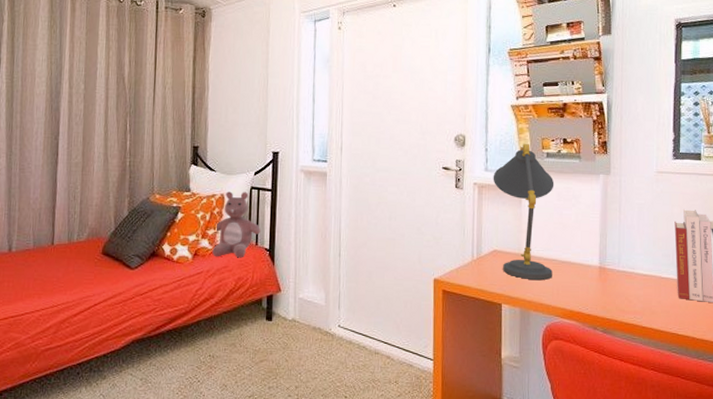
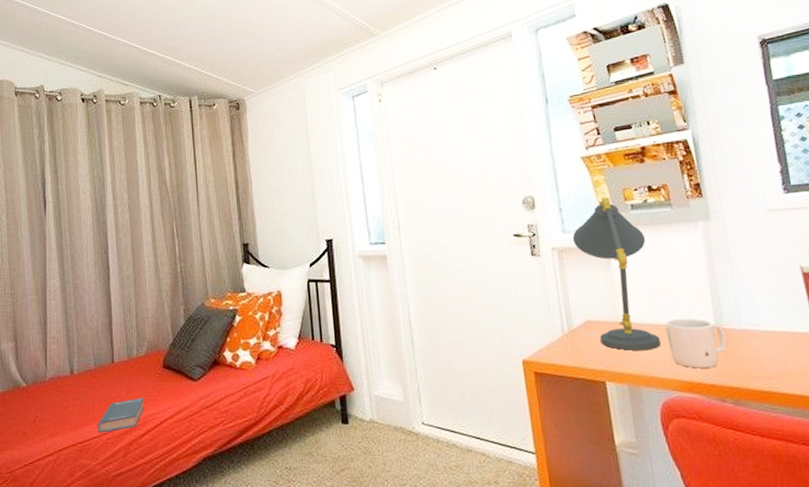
hardback book: none [31,280,80,310] -> present [98,398,144,434]
stuffed animal: present [212,191,261,258] -> none [275,286,325,360]
mug: none [558,255,606,300] -> present [664,318,727,369]

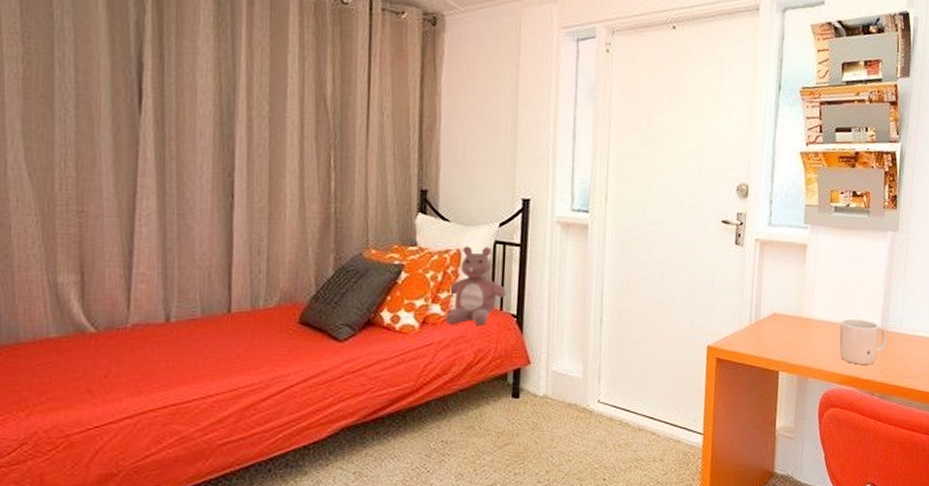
hardback book: present [98,398,144,434] -> none [201,356,269,395]
stuffed animal: none [275,286,325,360] -> present [445,246,507,326]
desk lamp: present [572,197,661,351] -> none [776,196,841,346]

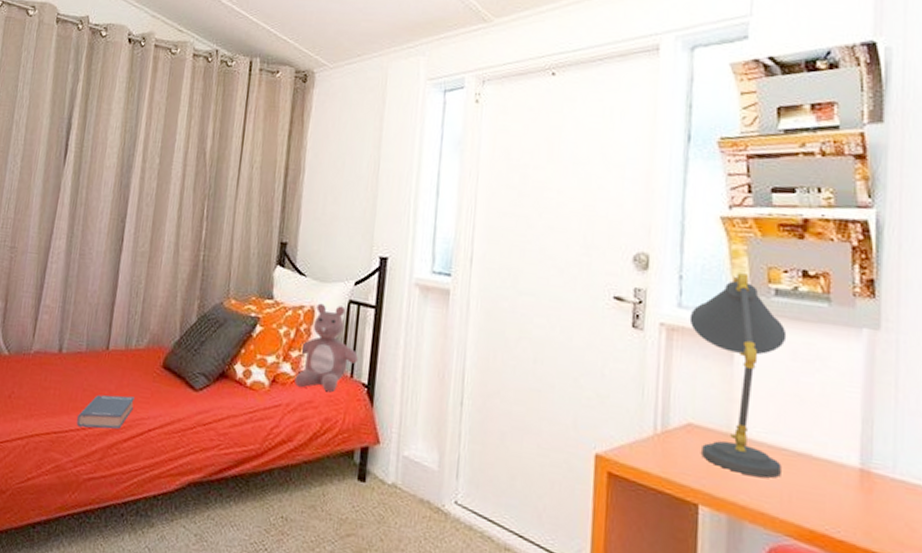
hardback book: none [201,356,269,395] -> present [76,394,135,430]
desk lamp: none [776,196,841,346] -> present [689,273,787,478]
mug: present [839,318,887,365] -> none [791,445,872,519]

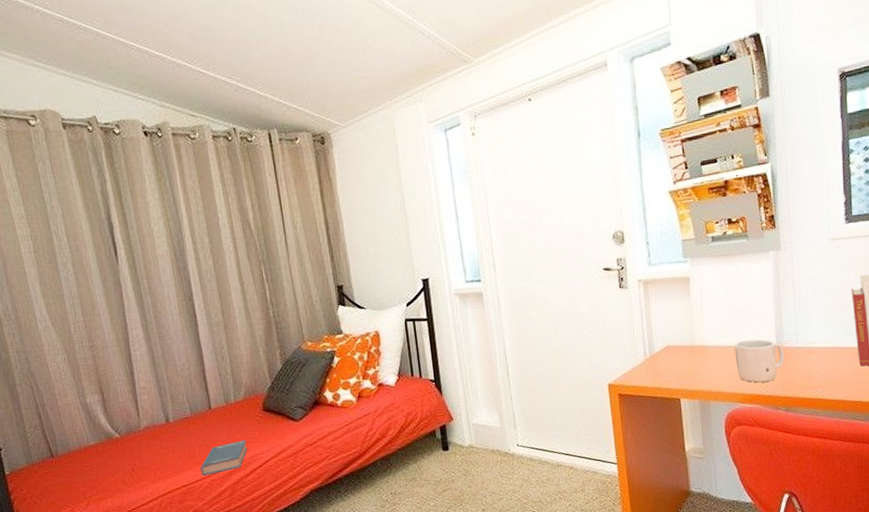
stuffed animal: present [294,303,359,393] -> none [374,325,424,397]
desk lamp: present [689,273,787,478] -> none [657,230,729,371]
mug: none [791,445,872,519] -> present [734,339,785,383]

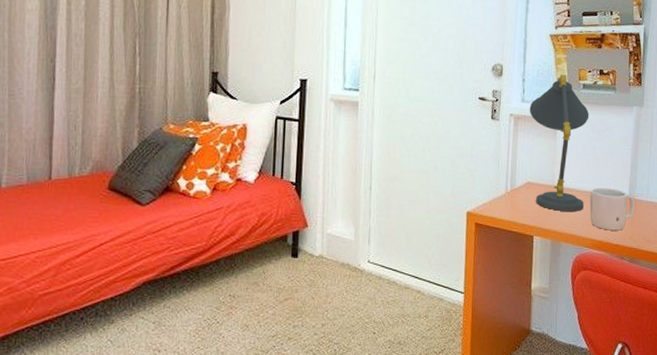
hardback book: present [200,440,248,476] -> none [25,218,83,252]
desk lamp: none [657,230,729,371] -> present [529,74,589,212]

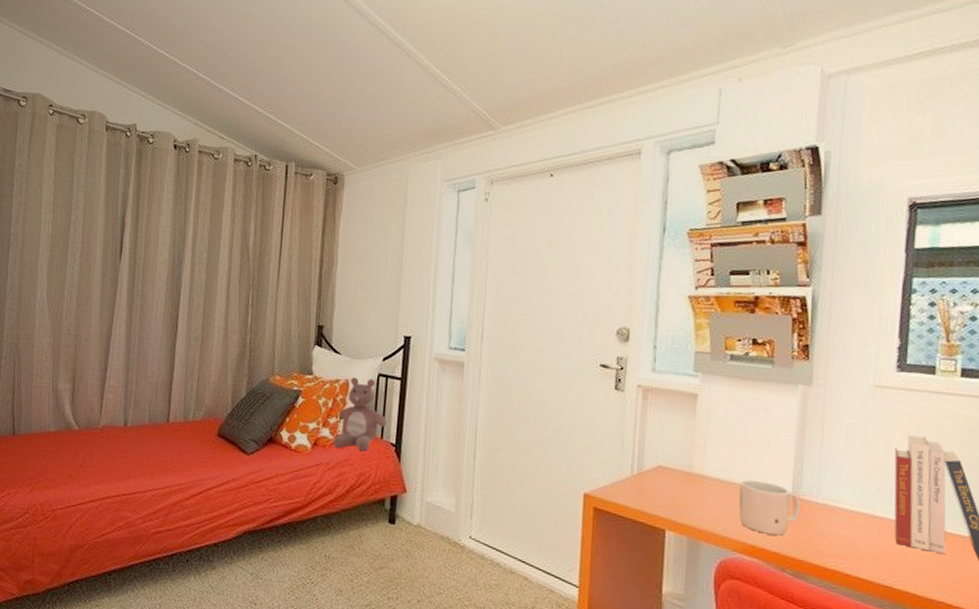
stuffed animal: none [233,121,287,193] -> present [333,377,388,452]
desk lamp: present [529,74,589,212] -> none [661,342,739,506]

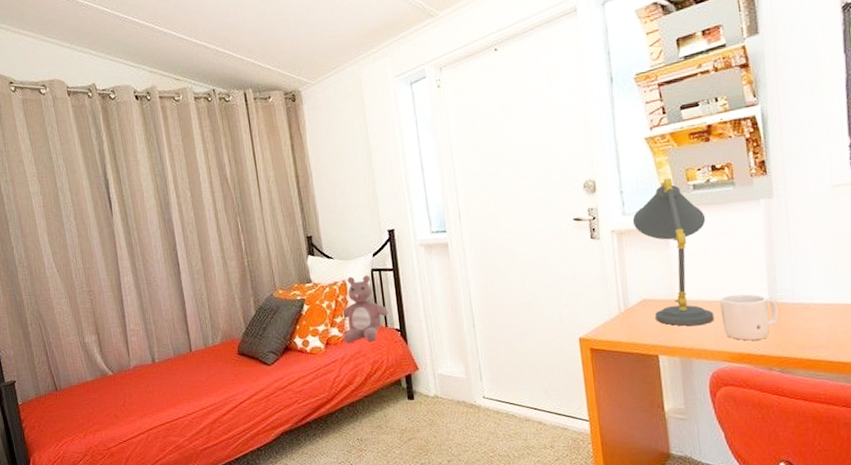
desk lamp: none [661,342,739,506] -> present [632,178,714,326]

